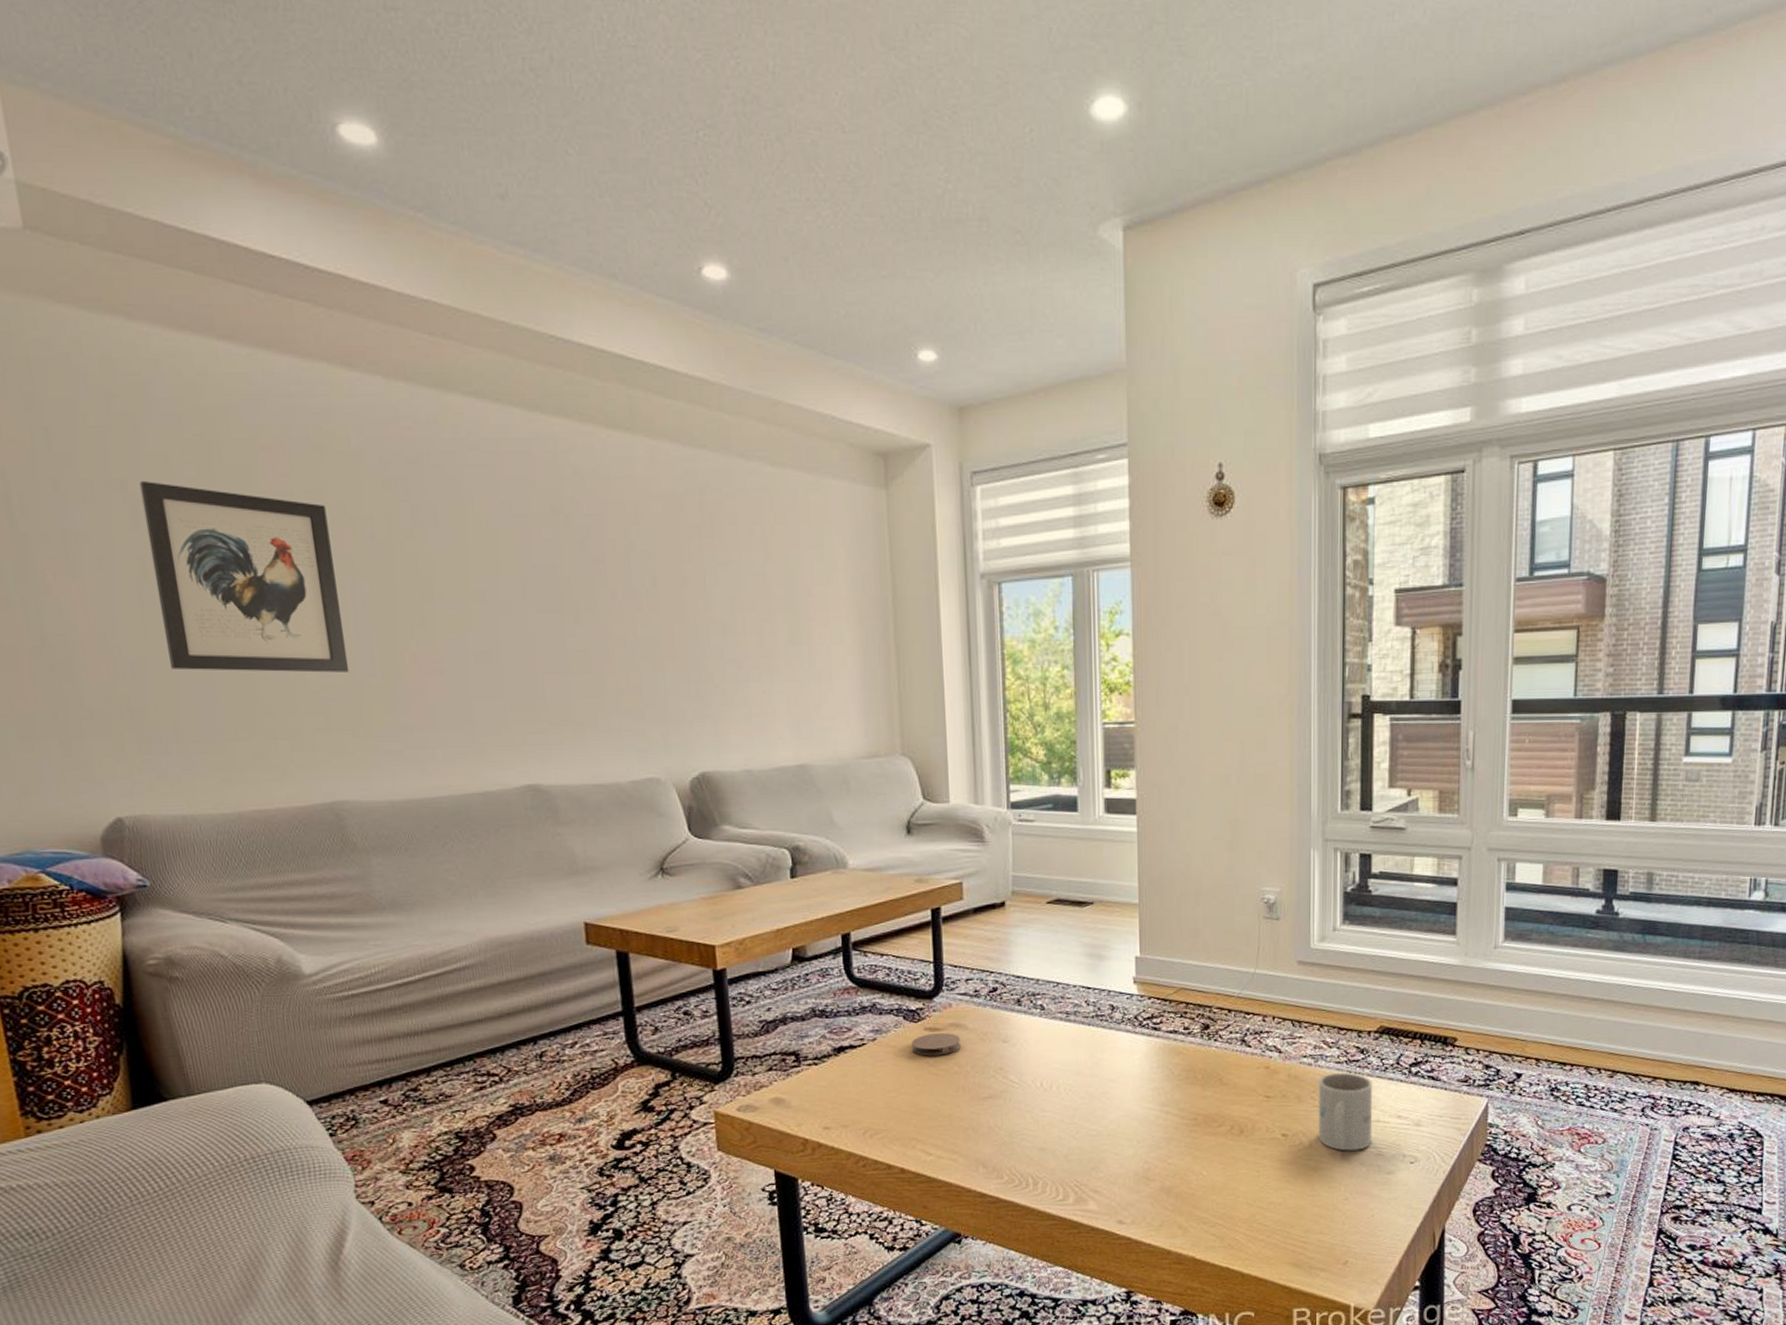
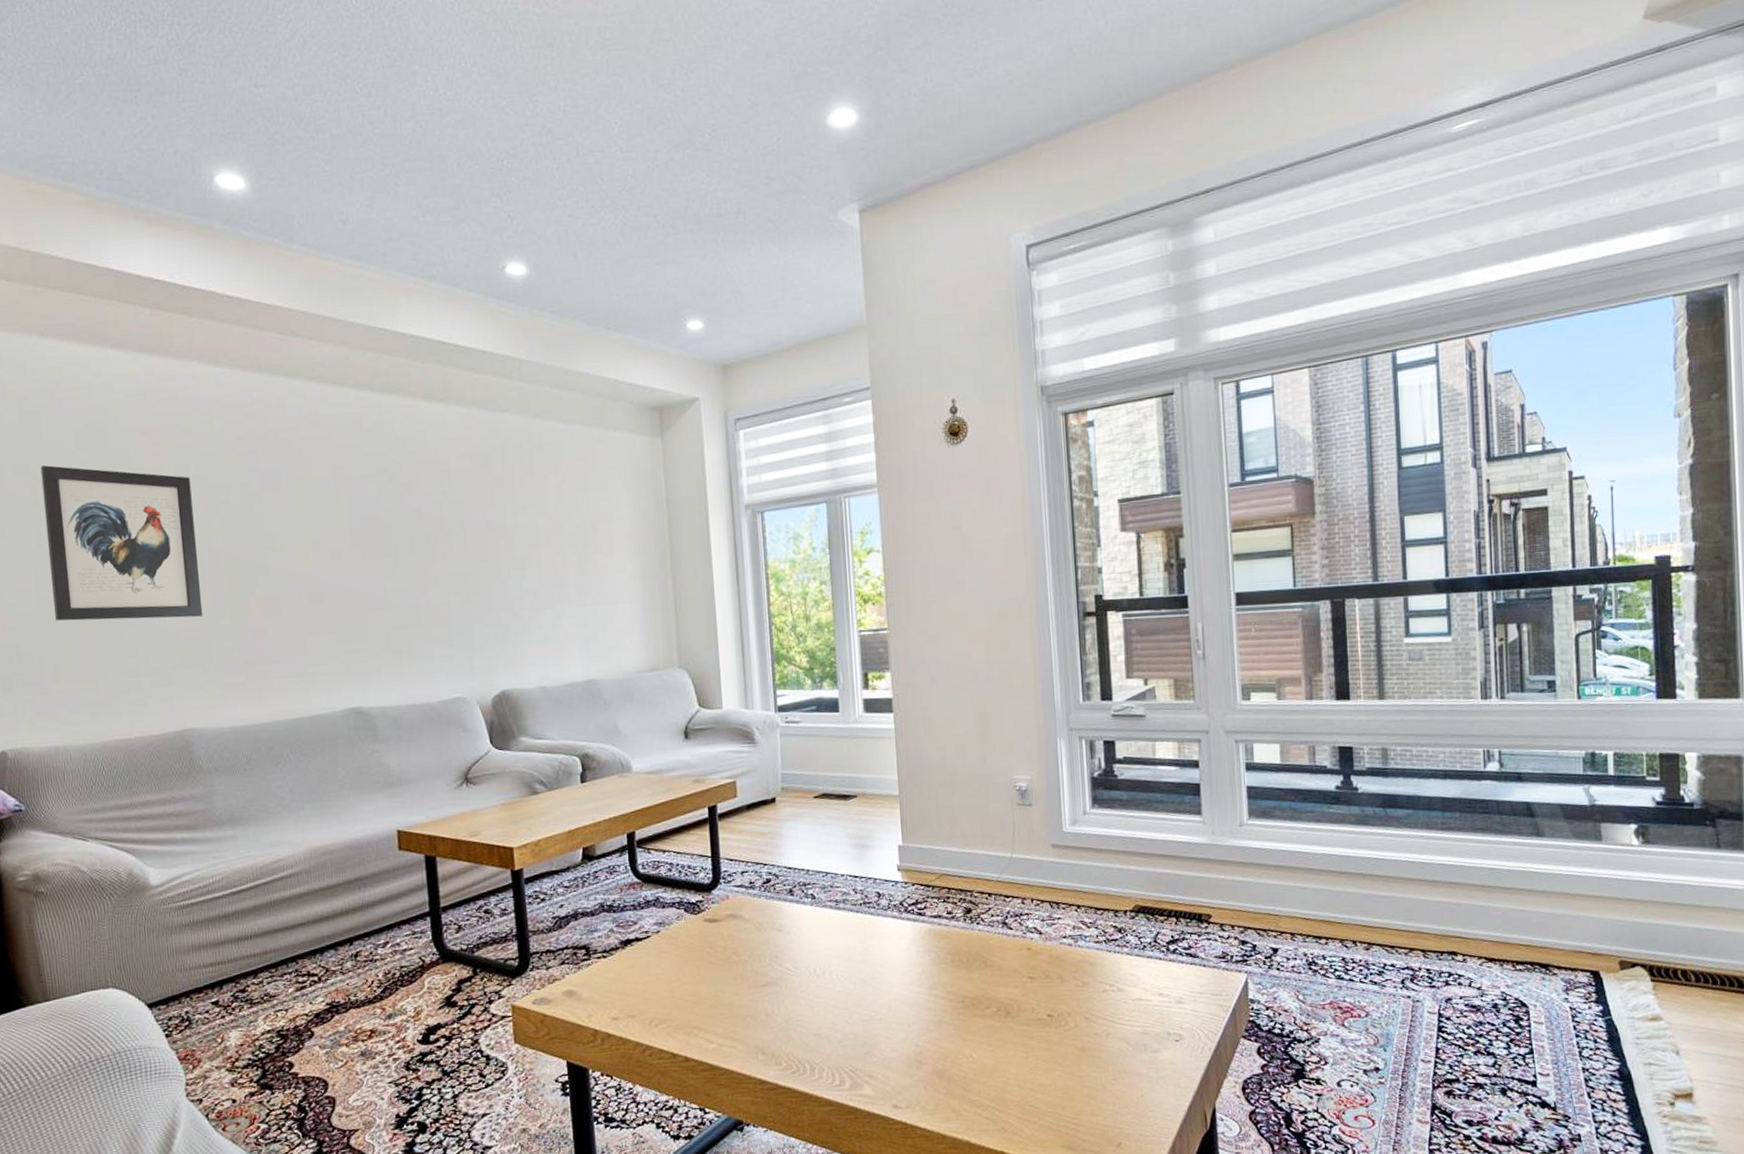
coaster: present [912,1033,960,1056] -> none [693,923,738,947]
mug: present [1318,1072,1373,1151] -> none [1079,951,1136,1030]

